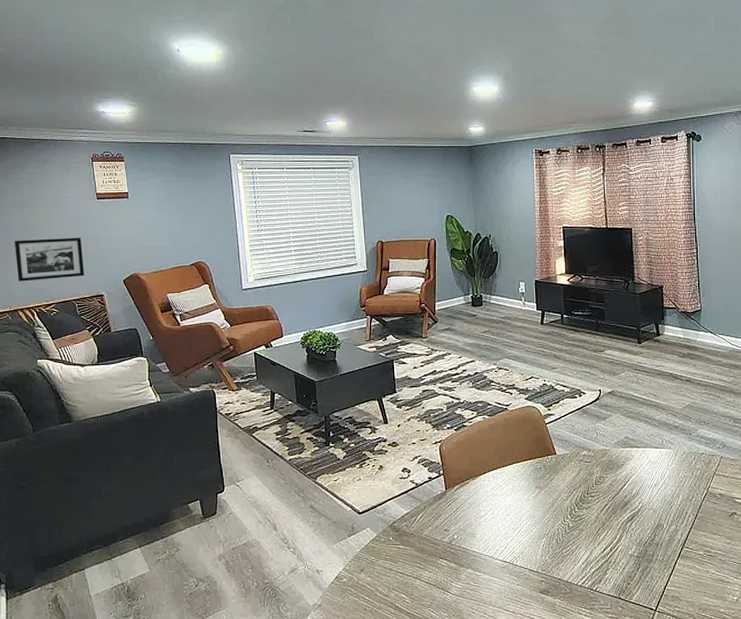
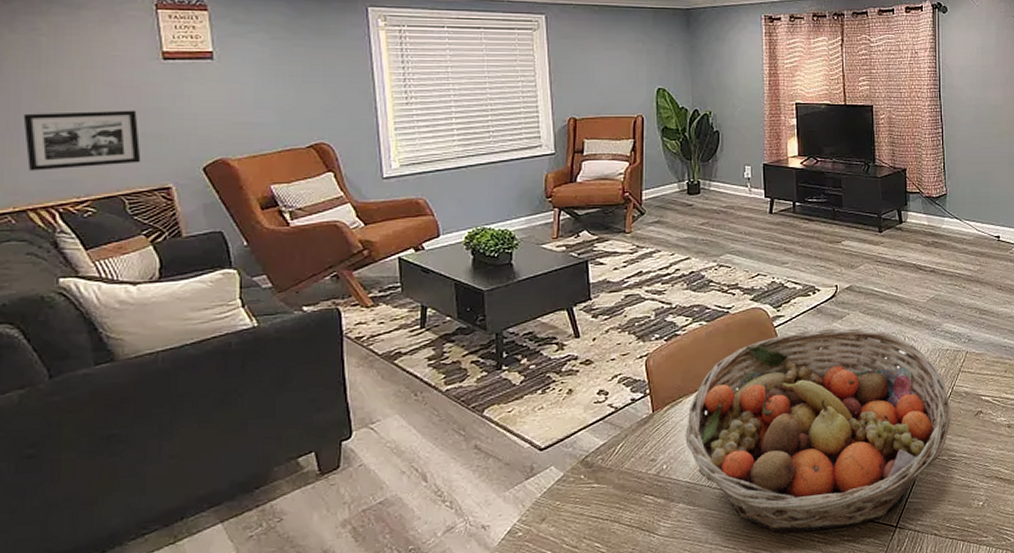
fruit basket: none [472,428,707,606] -> present [685,328,951,533]

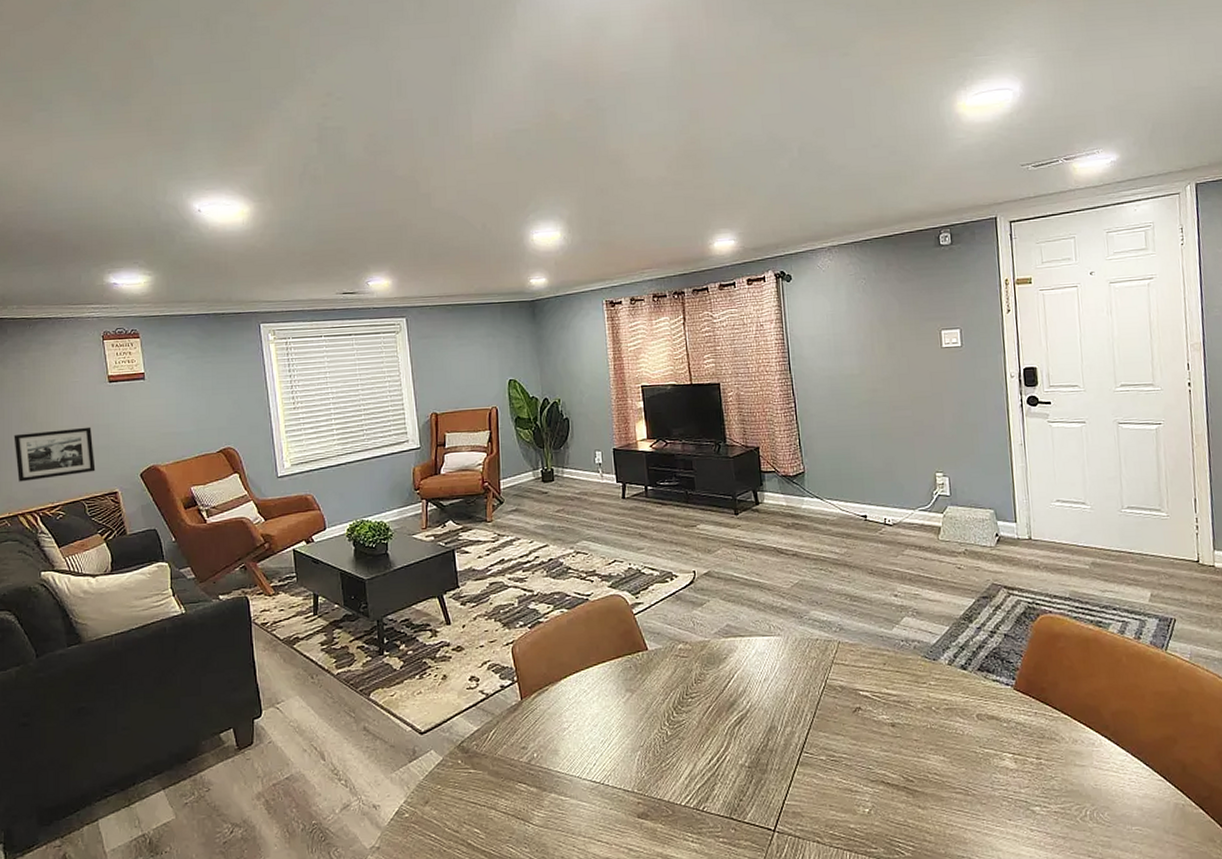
fruit basket: present [685,328,951,533] -> none [553,615,827,830]

